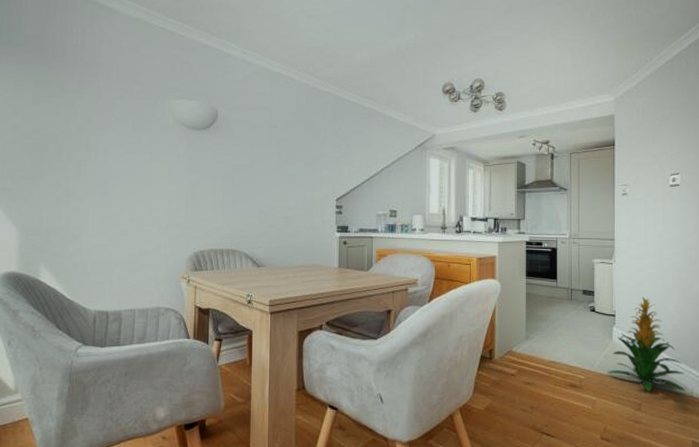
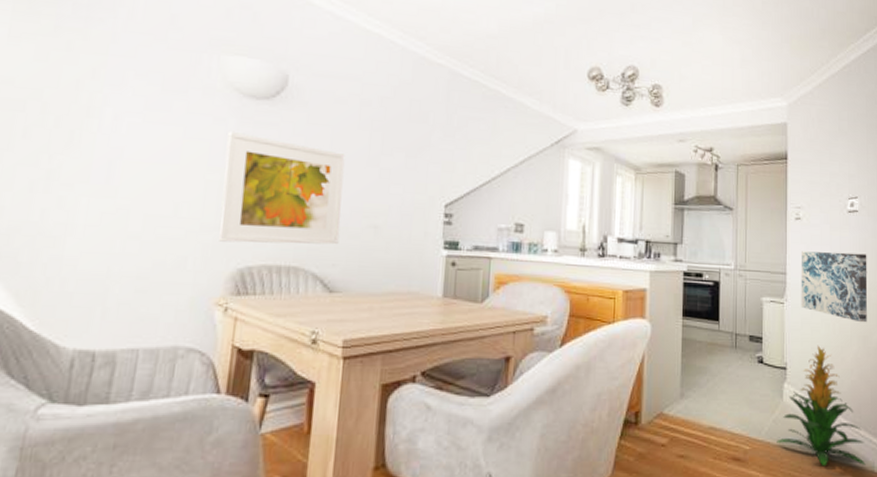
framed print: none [179,154,262,234] -> present [219,130,345,245]
wall art: none [627,220,688,278] -> present [801,251,868,323]

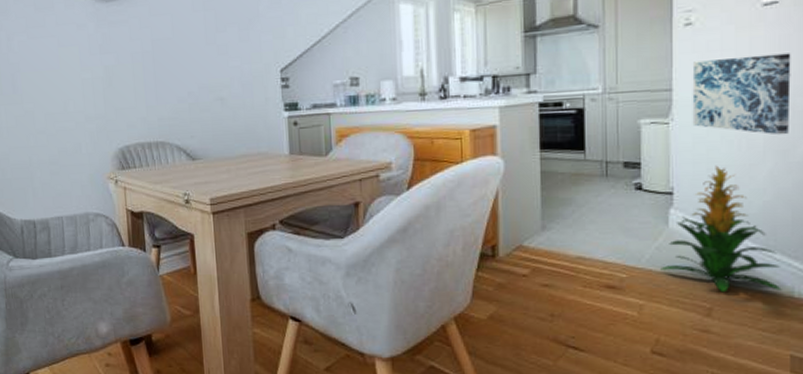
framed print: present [219,130,345,245] -> none [90,33,193,128]

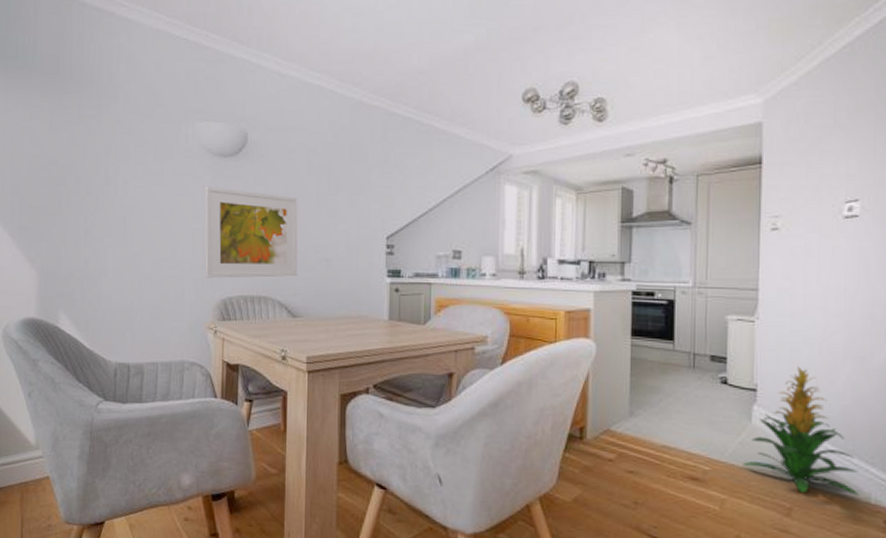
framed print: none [90,33,193,128] -> present [205,186,298,278]
wall art: present [692,53,791,135] -> none [776,264,870,343]

